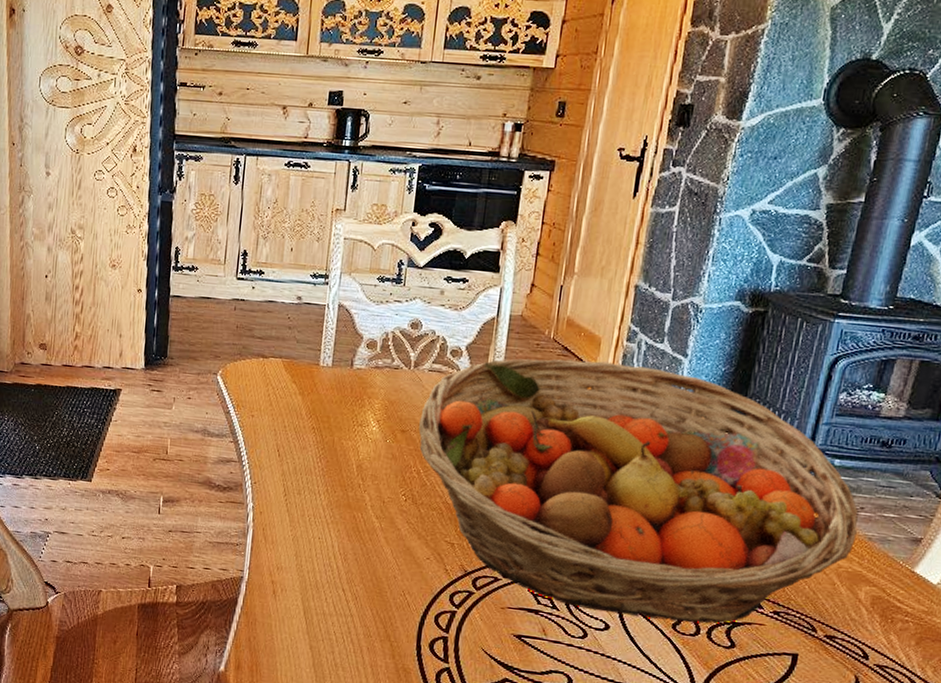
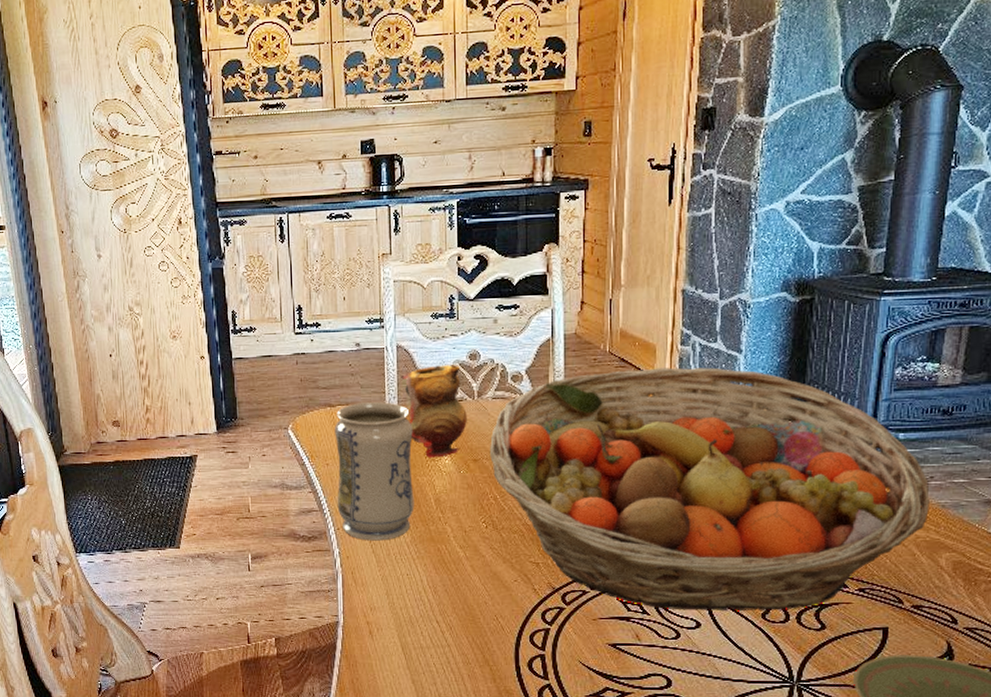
vase: none [256,357,344,501] -> present [334,402,414,541]
teapot: none [339,329,401,424] -> present [401,365,467,458]

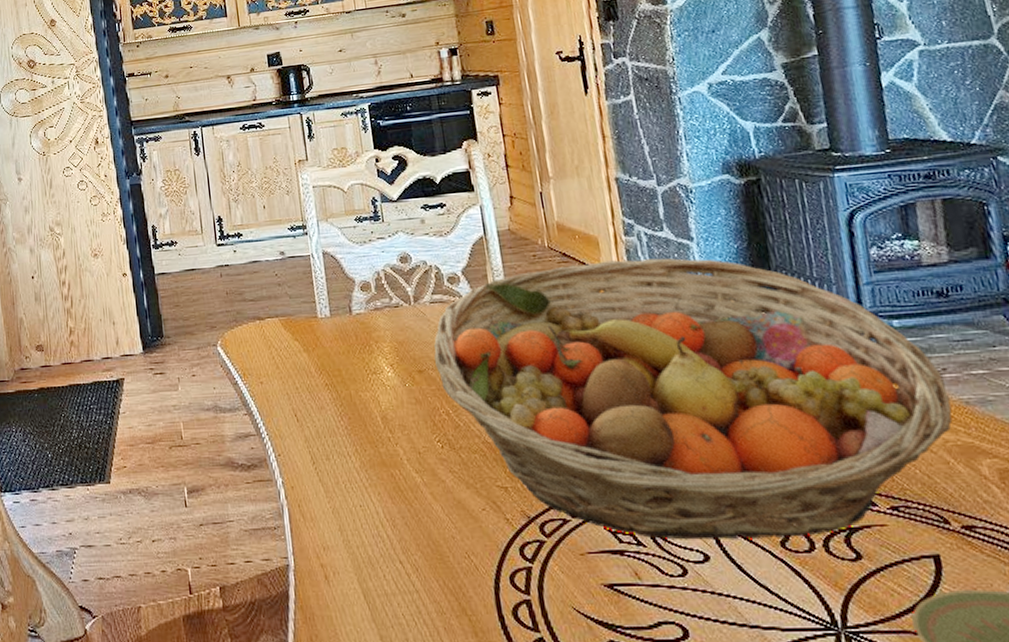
vase: present [334,402,414,541] -> none [265,312,360,468]
teapot: present [401,365,467,458] -> none [330,269,407,371]

